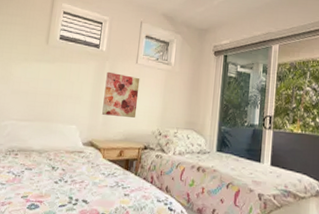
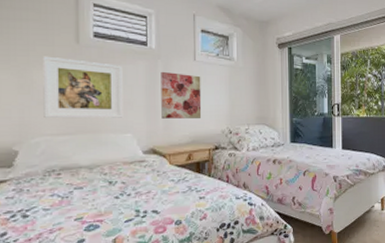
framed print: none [14,53,77,111] -> present [42,56,123,119]

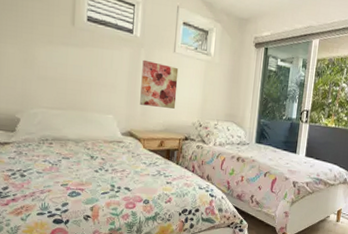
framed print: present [42,56,123,119] -> none [42,35,110,100]

